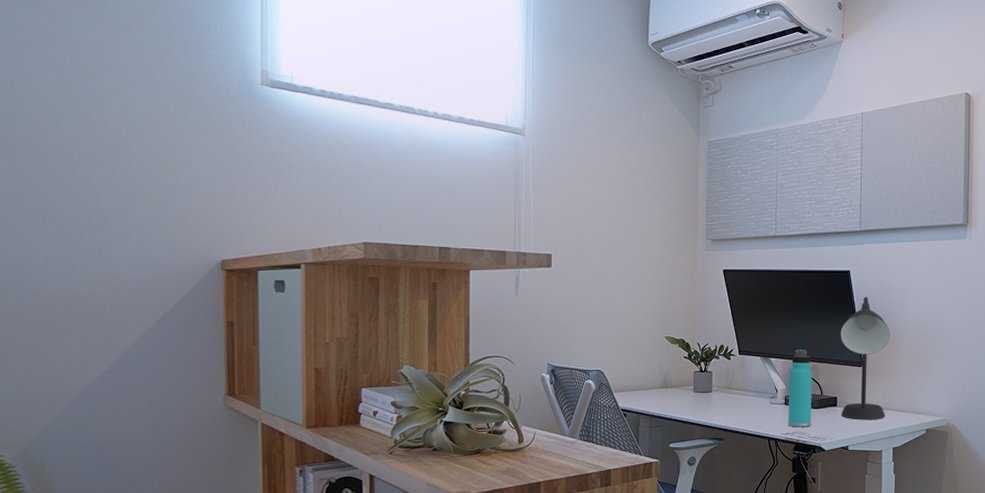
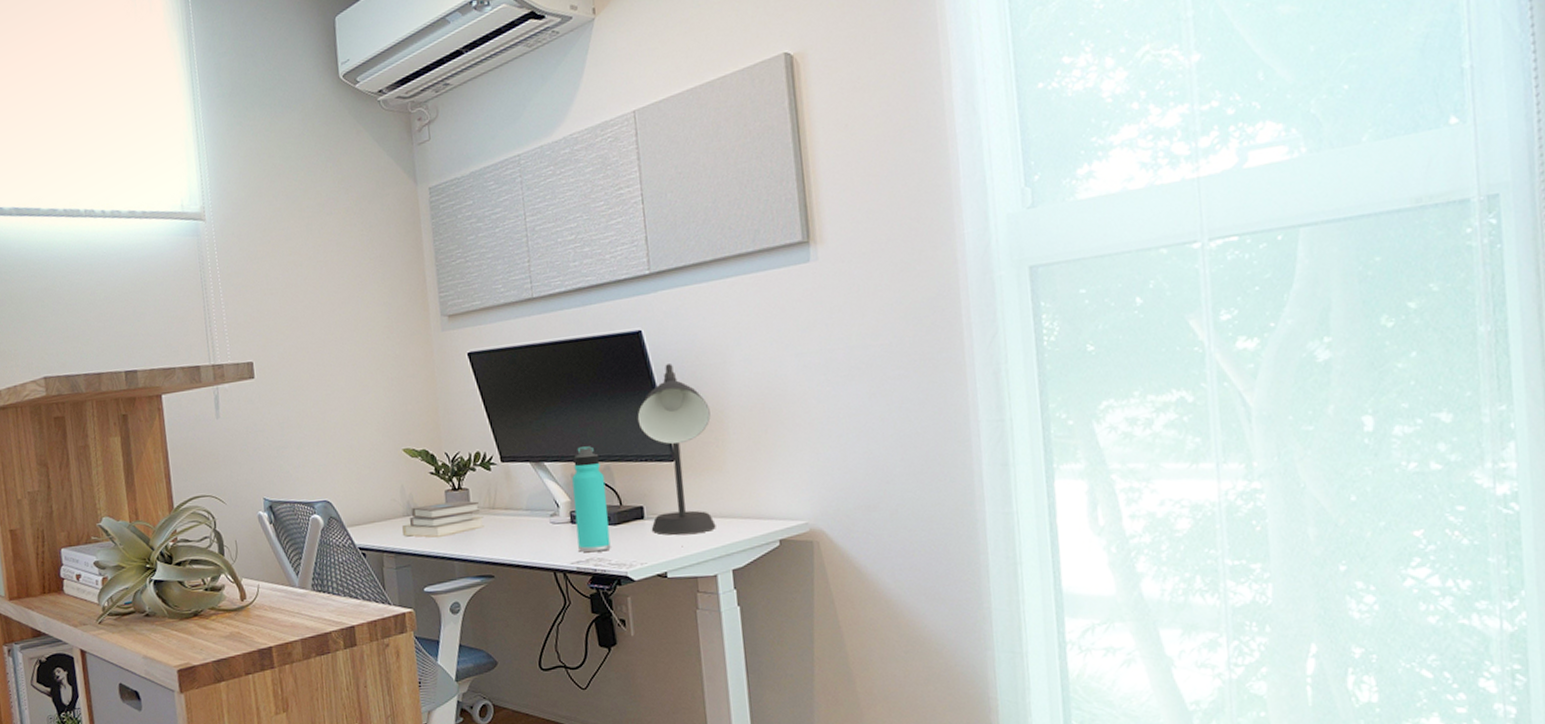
books: none [658,381,721,406] -> present [402,500,484,538]

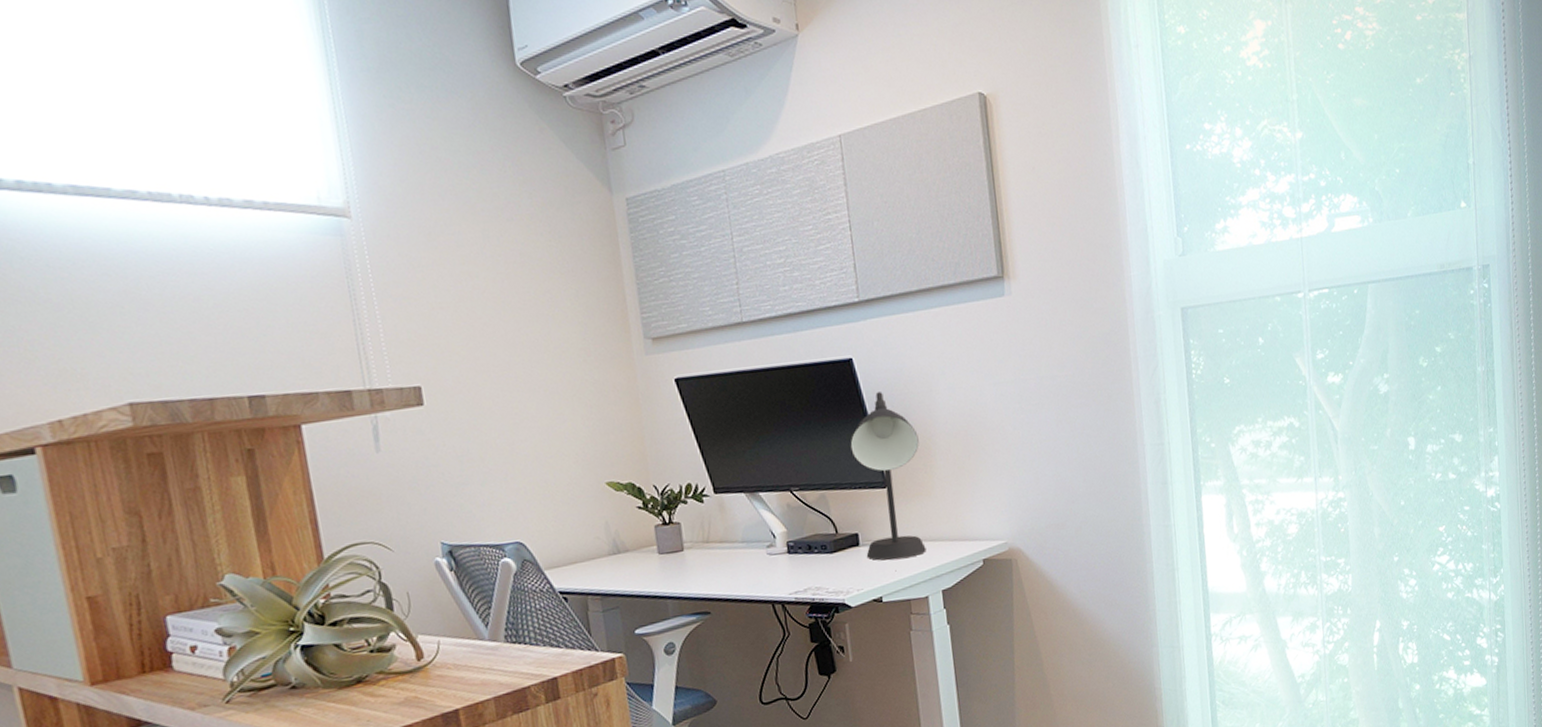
books: present [402,500,484,538] -> none [608,535,698,577]
thermos bottle: present [572,446,611,553] -> none [788,475,828,583]

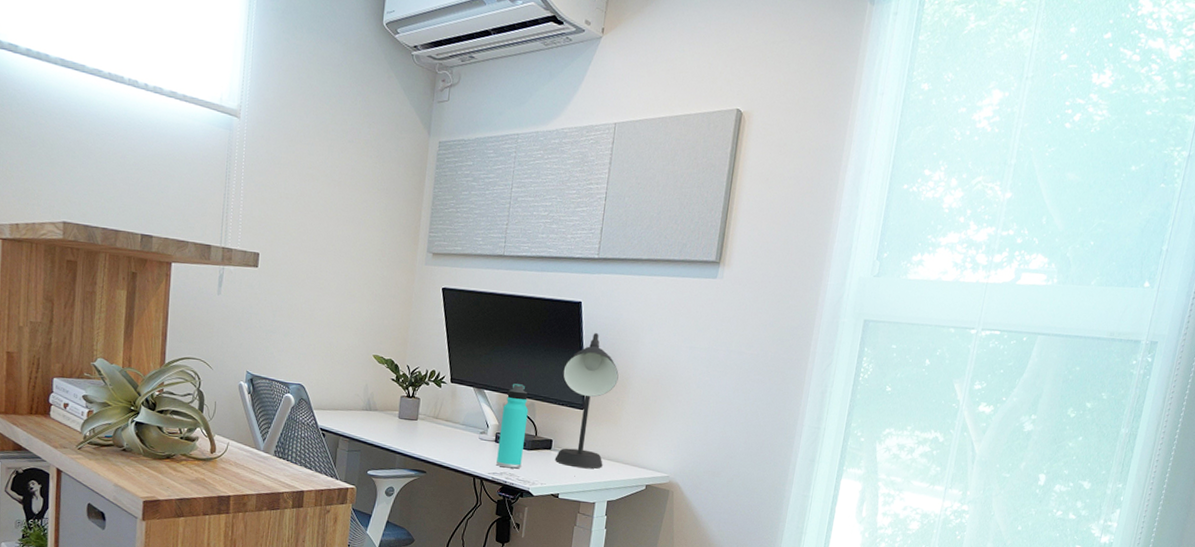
thermos bottle: none [788,475,828,583] -> present [496,383,529,469]

